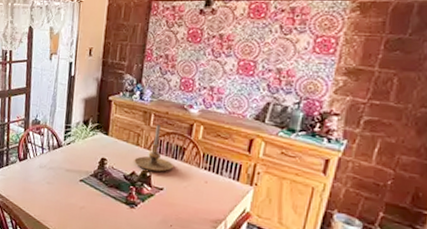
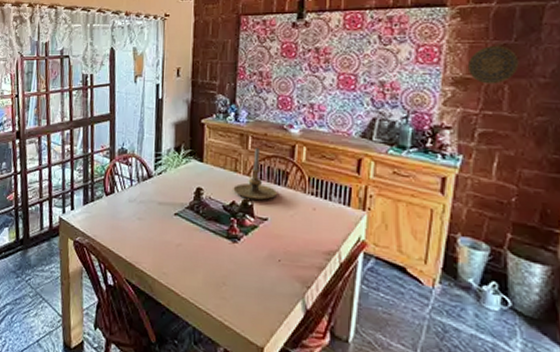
decorative plate: none [362,39,411,76] -> present [468,45,519,84]

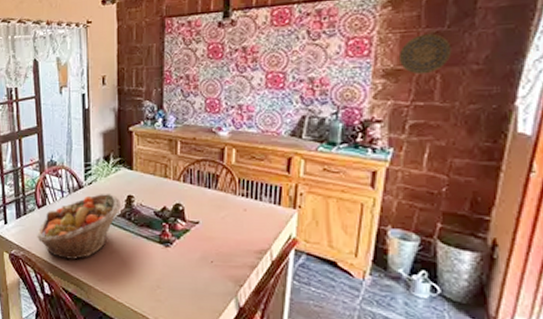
fruit basket: none [103,184,190,252] -> present [37,194,121,261]
candle holder: present [233,147,277,200] -> none [164,152,207,204]

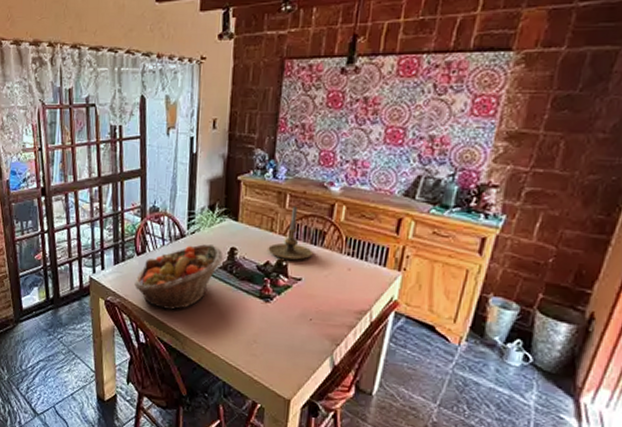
candle holder: none [164,152,207,204] -> present [268,206,313,260]
decorative plate: present [400,33,452,75] -> none [525,96,581,140]

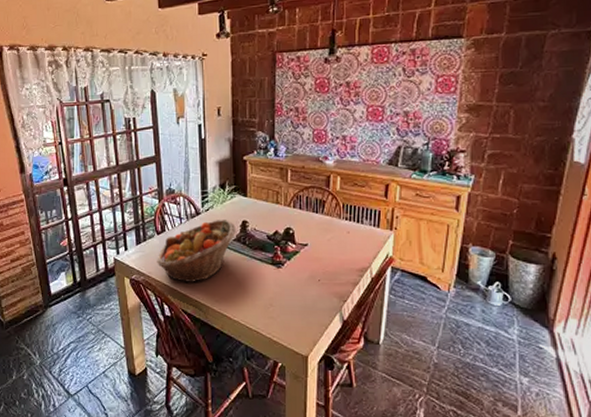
candle holder: present [268,206,313,260] -> none [276,179,315,227]

